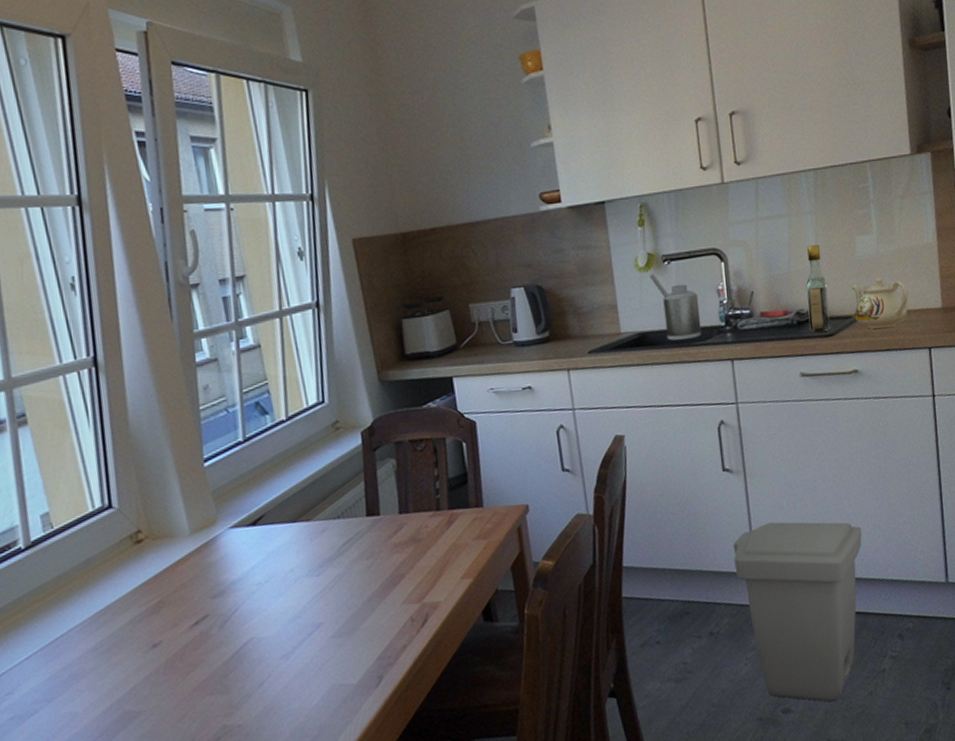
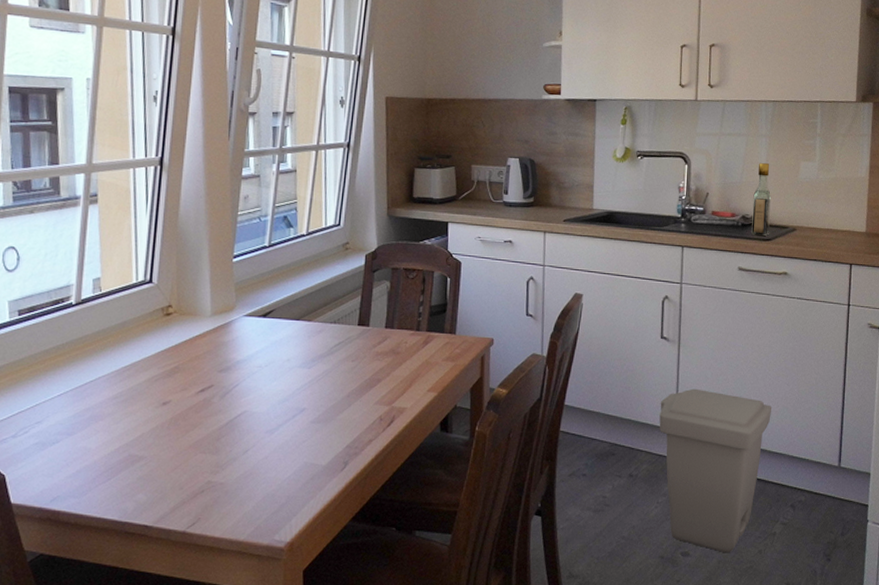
soap dispenser: present [649,273,702,342] -> none [624,164,662,224]
teapot: present [851,275,909,329] -> none [790,196,840,241]

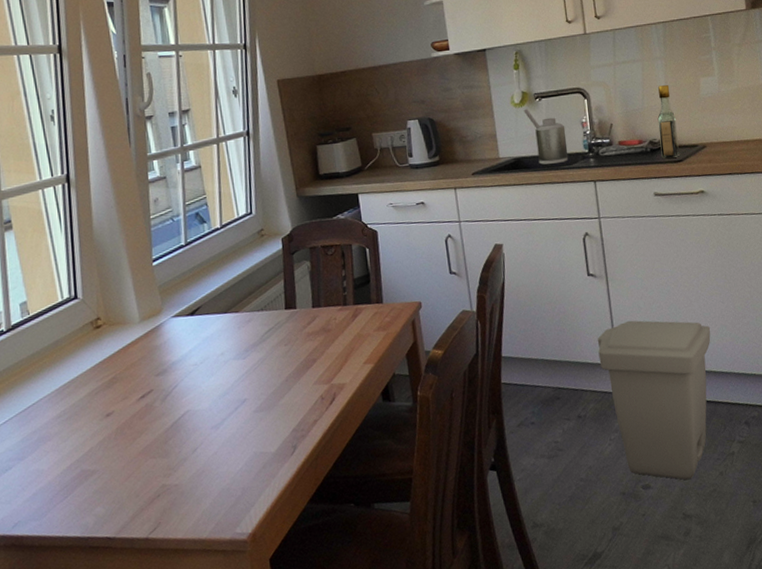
soap dispenser: none [624,164,662,224] -> present [524,108,569,166]

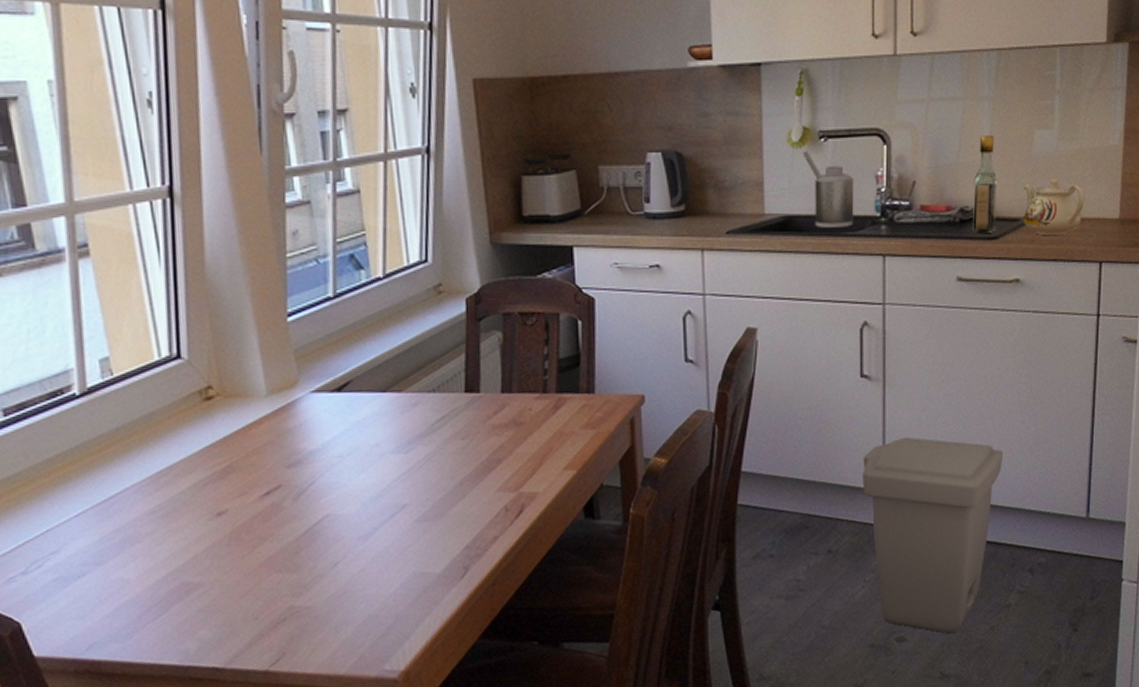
teapot: none [697,110,748,156] -> present [1022,175,1086,235]

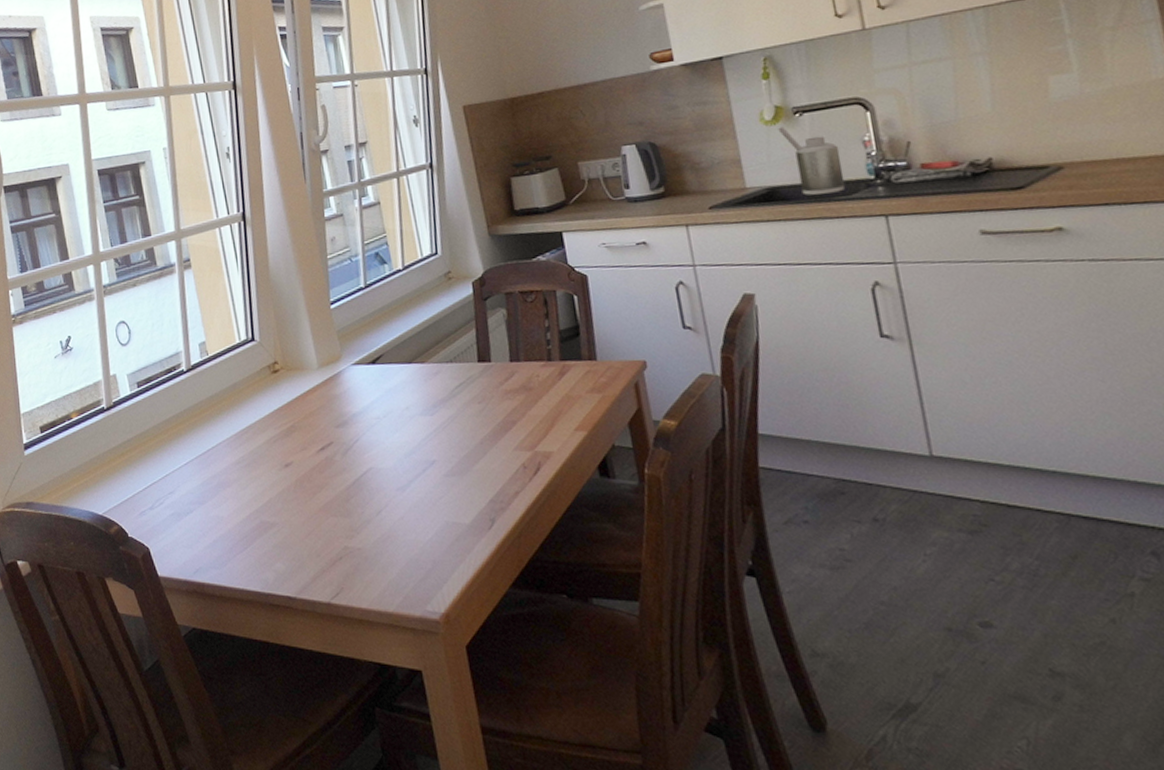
trash can: present [862,437,1003,634] -> none [898,398,1085,624]
bottle: present [973,134,998,233] -> none [980,87,1019,185]
teapot: present [1022,175,1086,235] -> none [1046,118,1134,180]

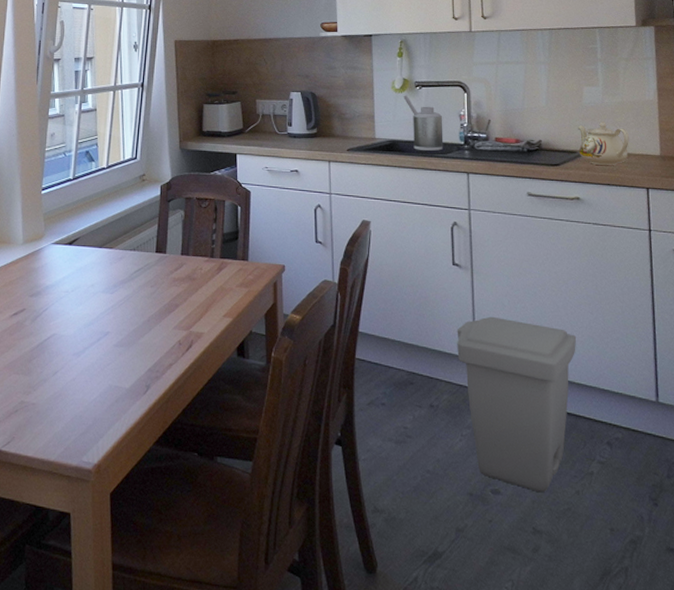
trash can: none [898,398,1085,624] -> present [457,316,576,493]
teapot: none [1046,118,1134,180] -> present [577,120,630,165]

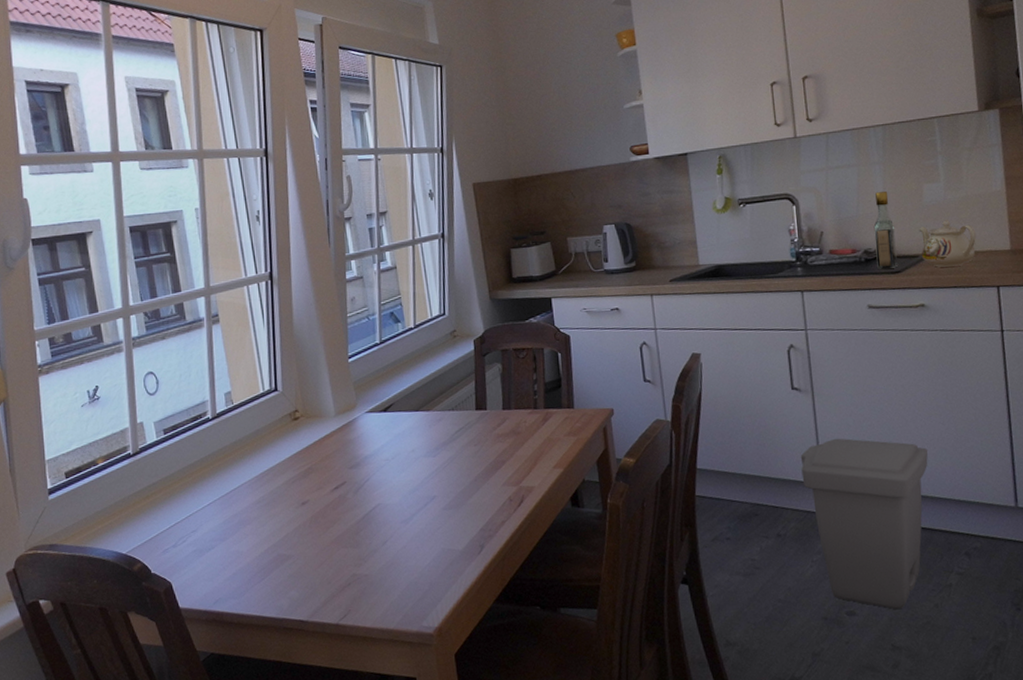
soap dispenser: present [403,95,444,152] -> none [726,215,774,274]
bottle: none [537,88,557,161] -> present [873,190,898,269]

